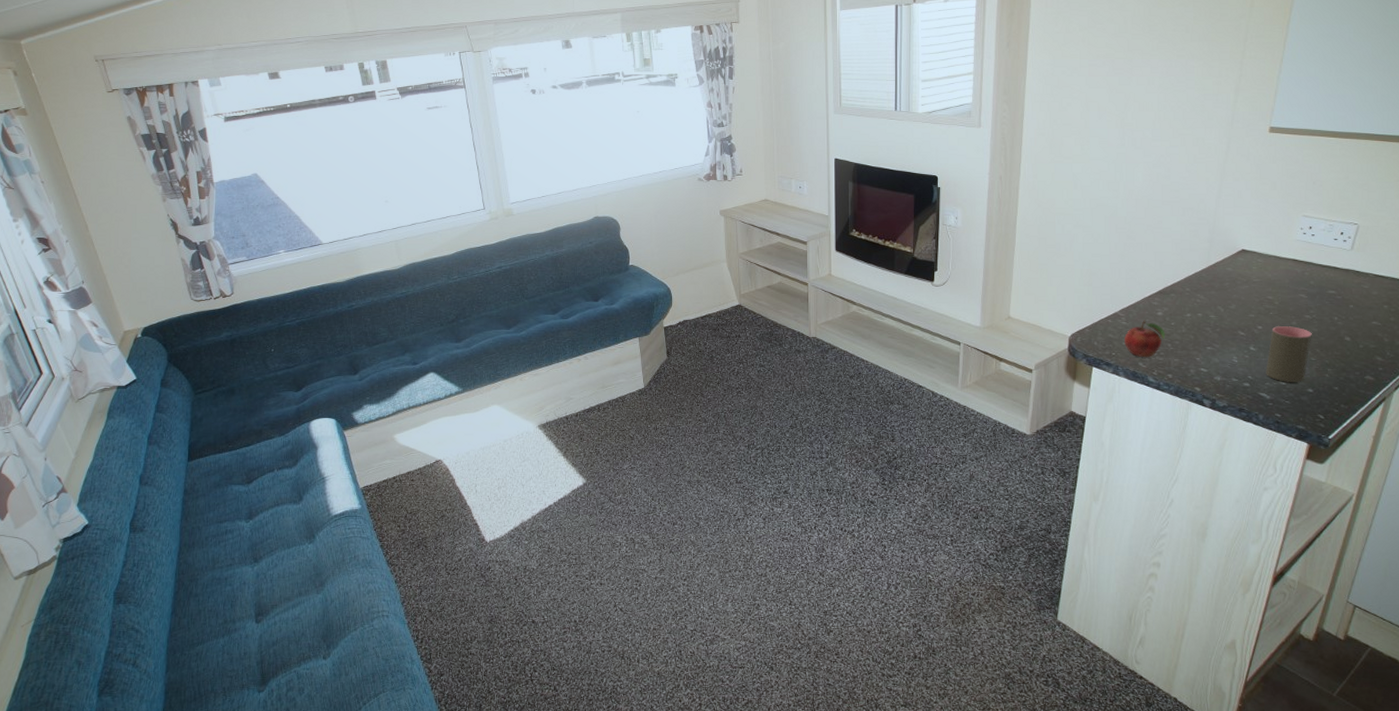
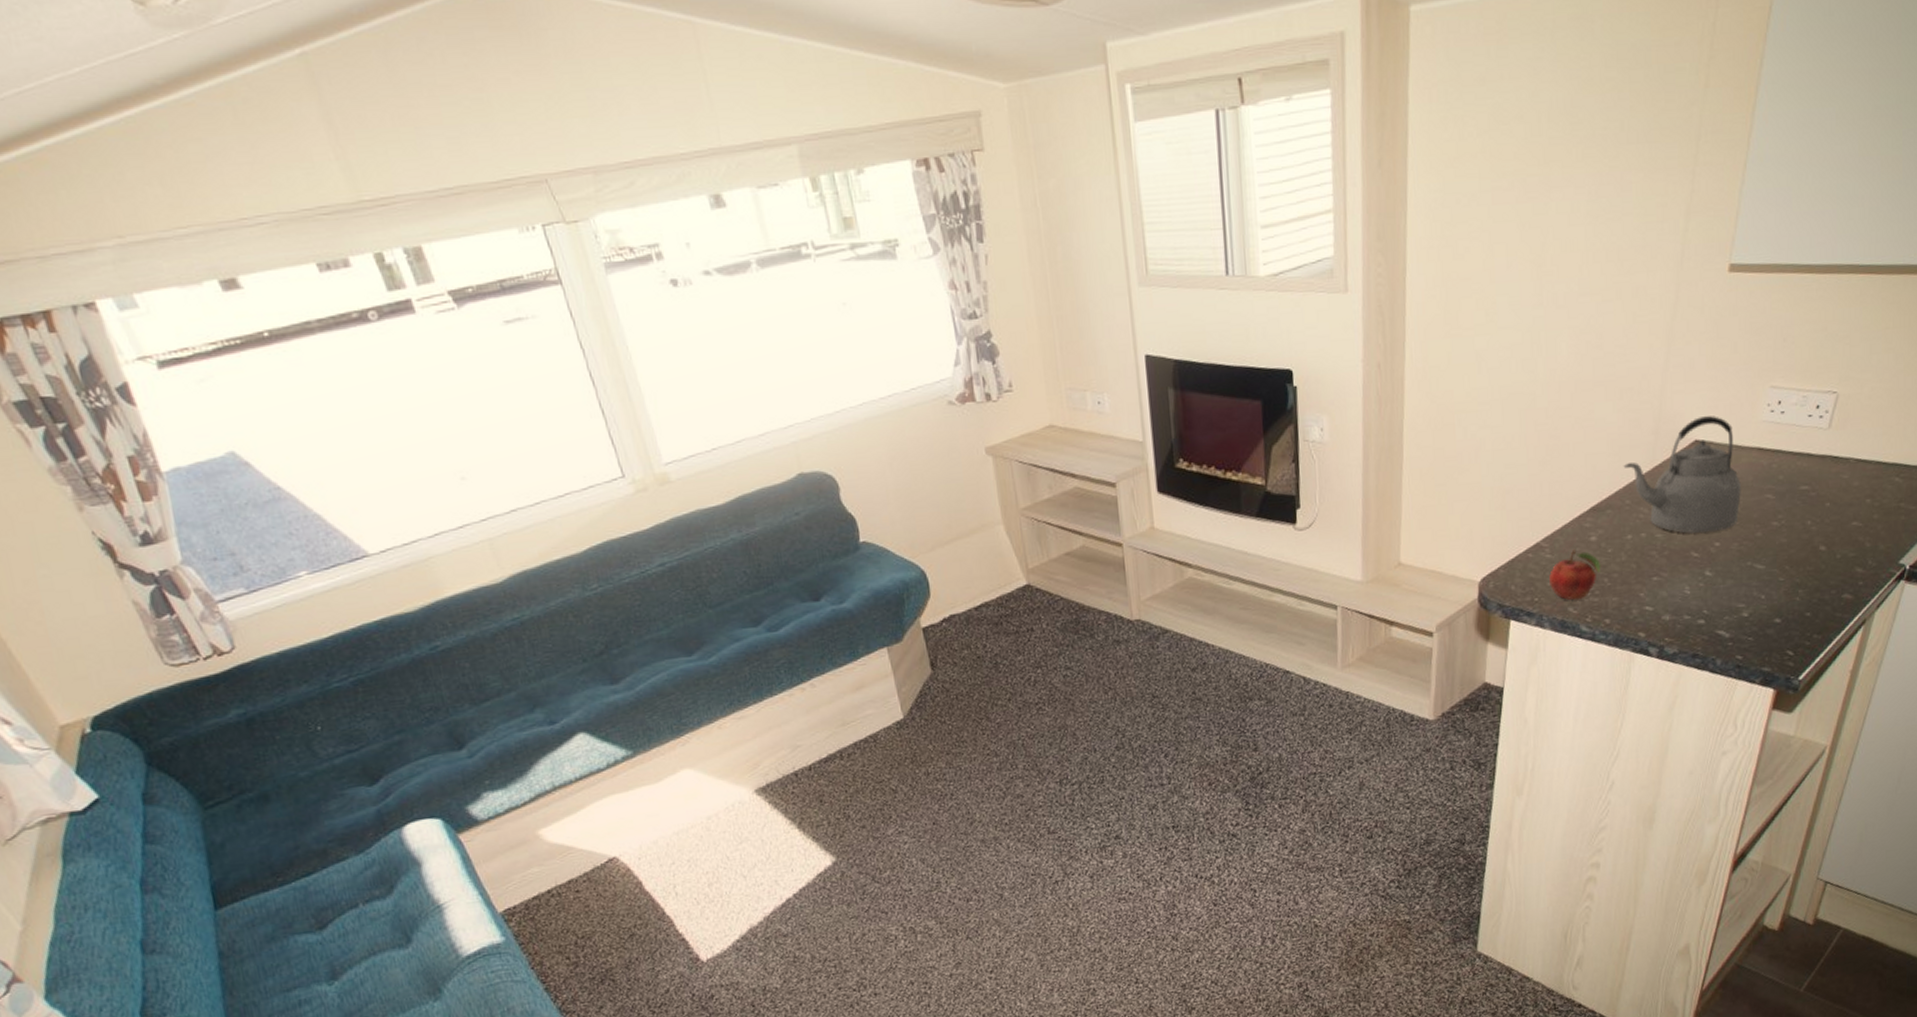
kettle: none [1184,233,1279,318] -> present [1623,416,1741,534]
cup: present [1266,326,1312,382] -> none [1724,538,1780,613]

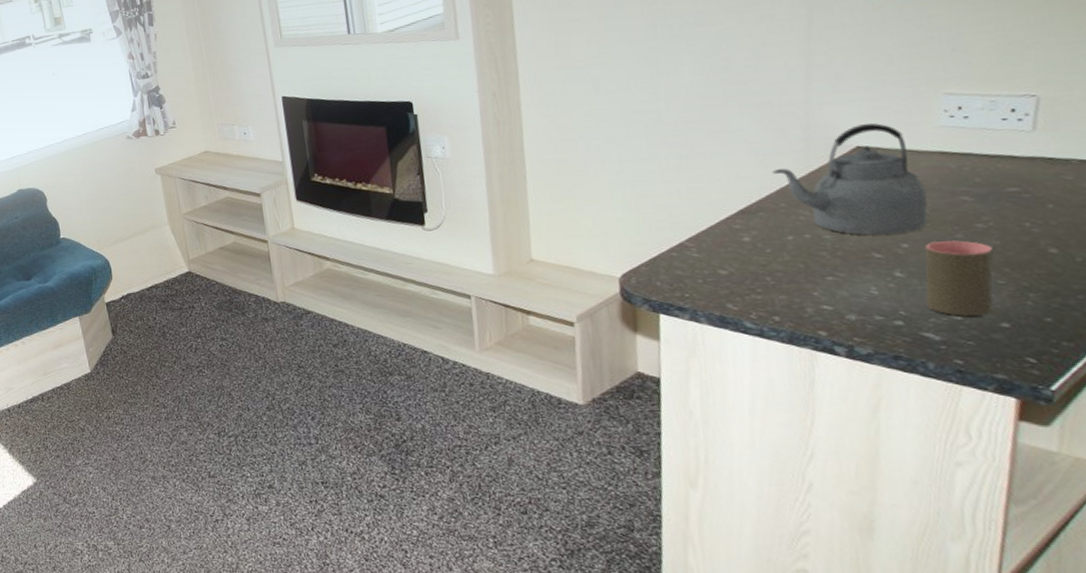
fruit: present [1549,549,1601,600] -> none [699,249,761,297]
cup: none [1724,538,1780,613] -> present [924,240,994,316]

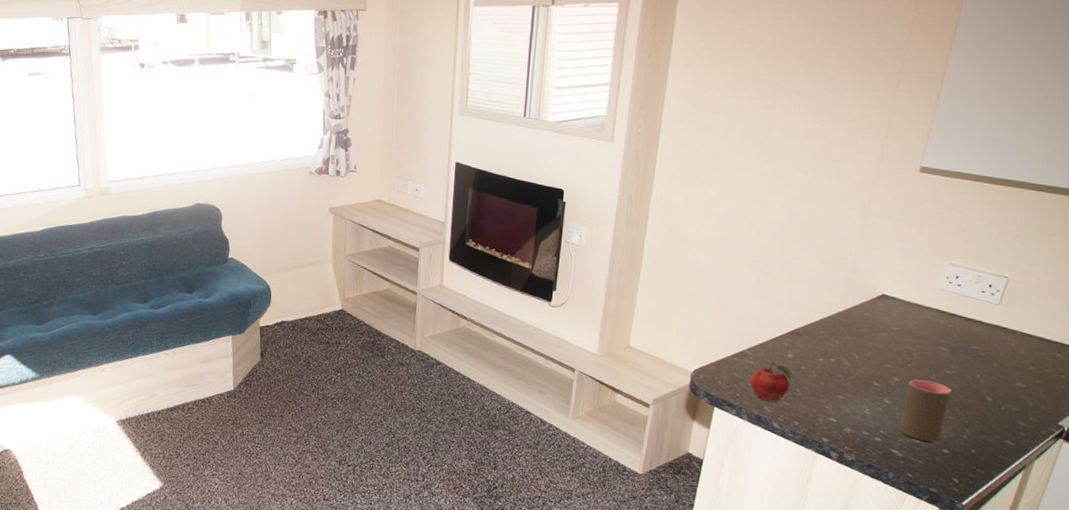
fruit: none [699,249,761,297] -> present [750,361,795,402]
kettle: present [771,123,928,235] -> none [820,277,920,370]

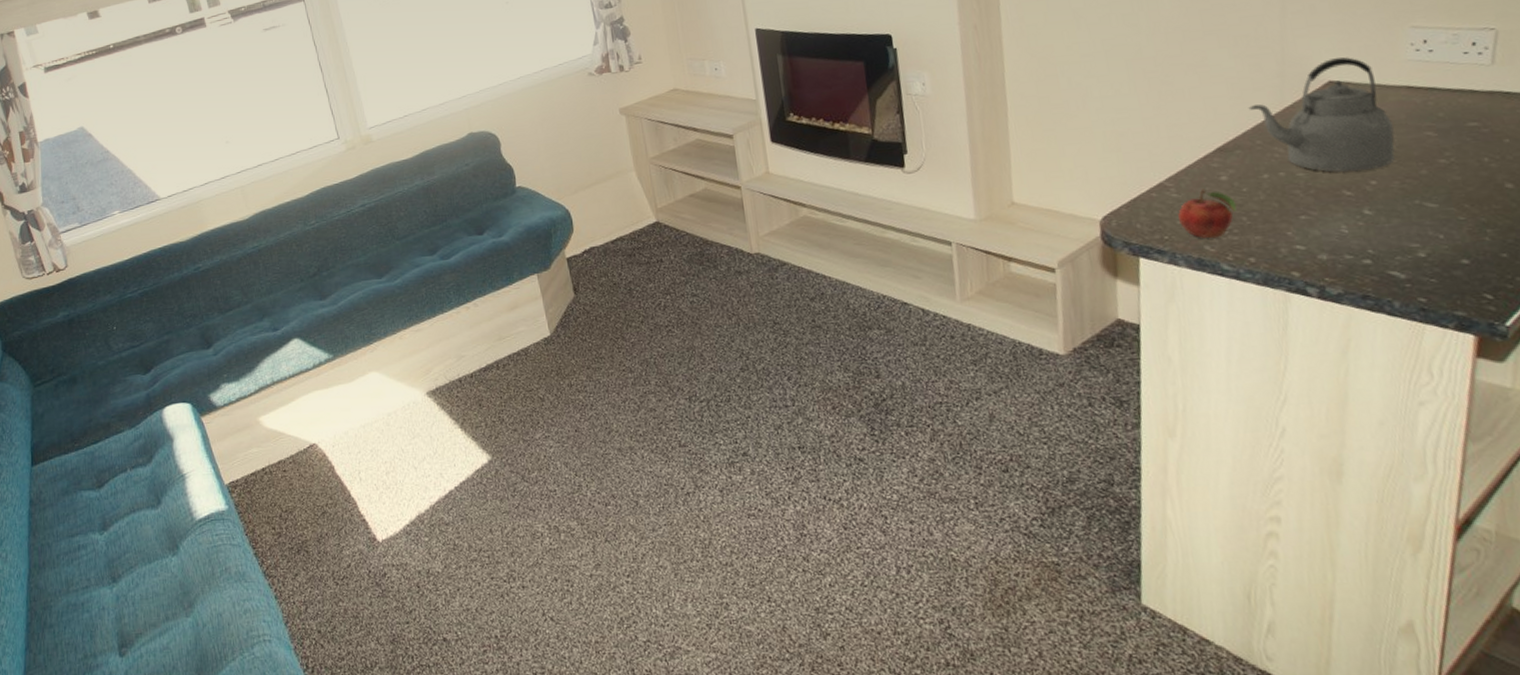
kettle: none [820,277,920,370] -> present [1248,57,1395,172]
cup: present [899,379,951,442] -> none [1391,176,1455,254]

